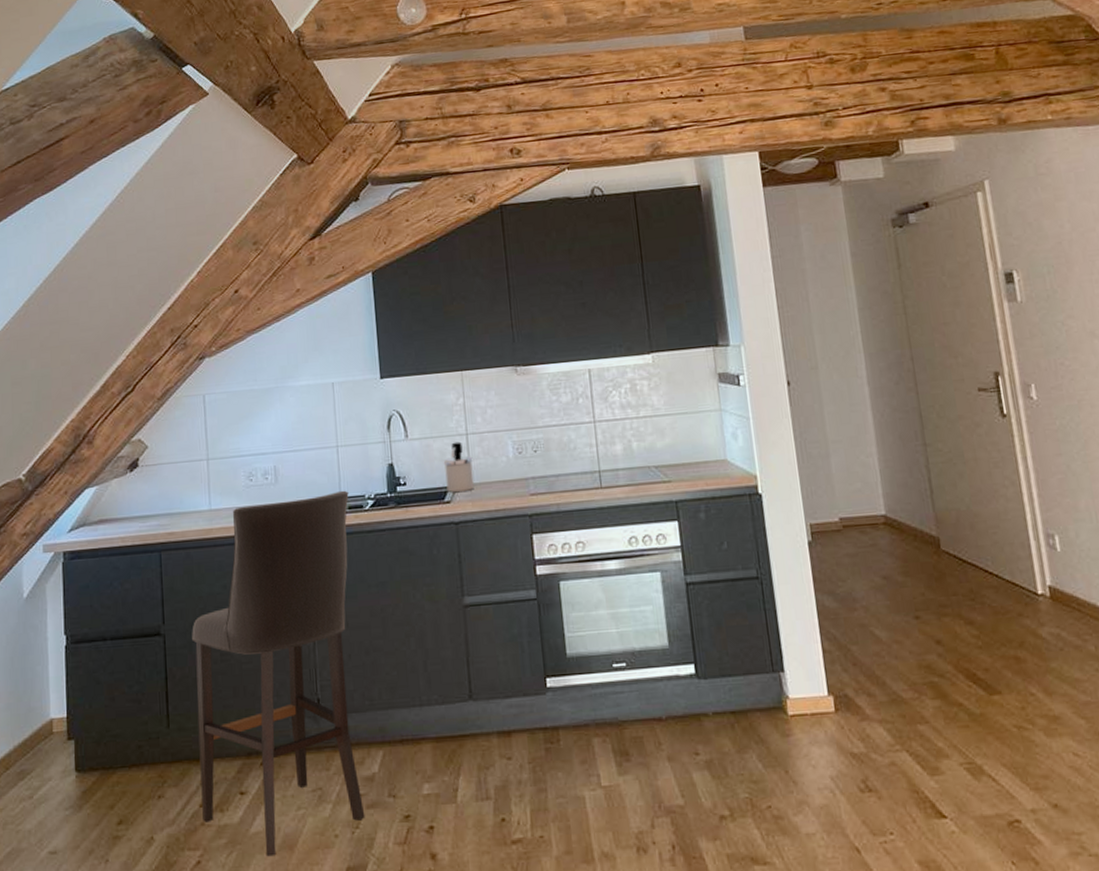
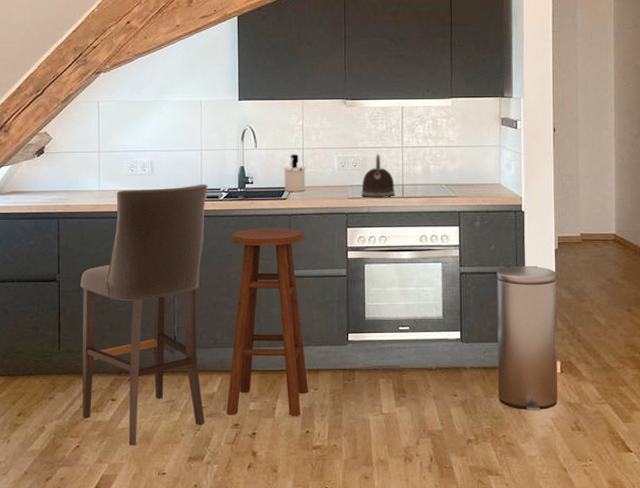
bar stool: none [383,540,501,804] -> present [226,228,309,416]
kettle: none [545,433,592,493] -> present [360,154,396,198]
pedal bin: none [734,565,837,770] -> present [496,265,559,412]

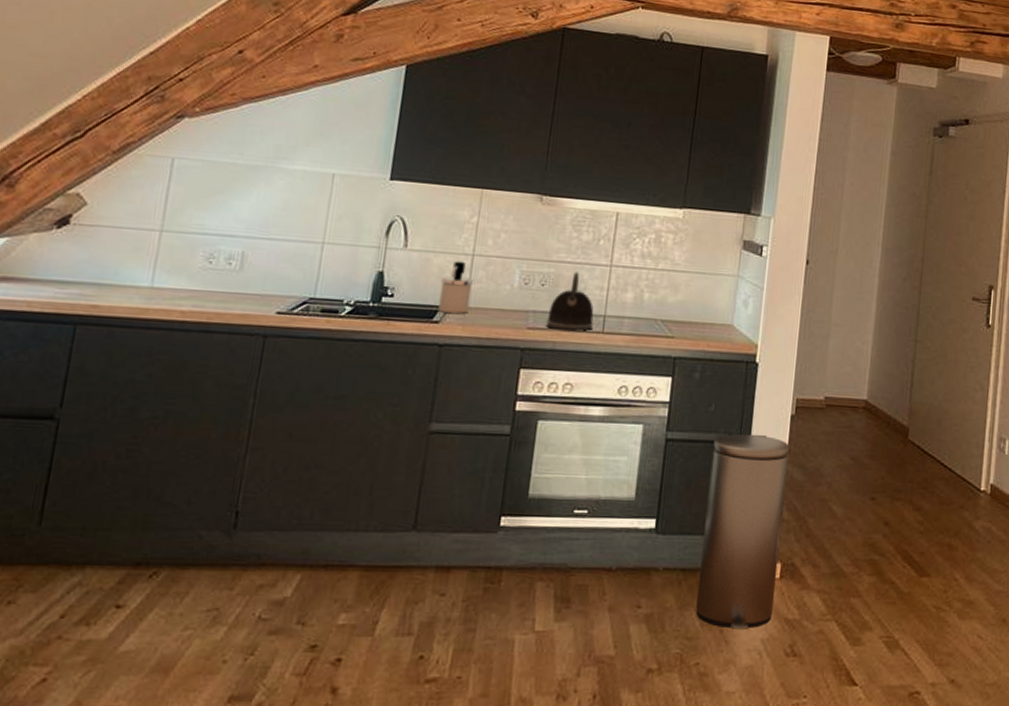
bar stool: present [80,184,208,446] -> none [60,289,325,679]
bar stool: present [226,228,309,416] -> none [300,360,458,634]

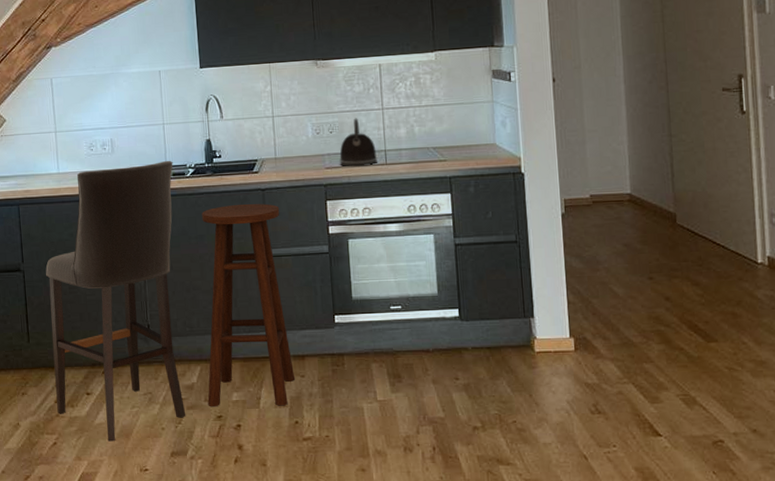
bar stool: none [60,289,325,679] -> present [45,160,186,442]
bar stool: none [300,360,458,634] -> present [202,204,296,407]
soap dispenser: present [438,261,474,315] -> none [252,122,278,165]
pedal bin: present [695,432,789,631] -> none [496,232,574,394]

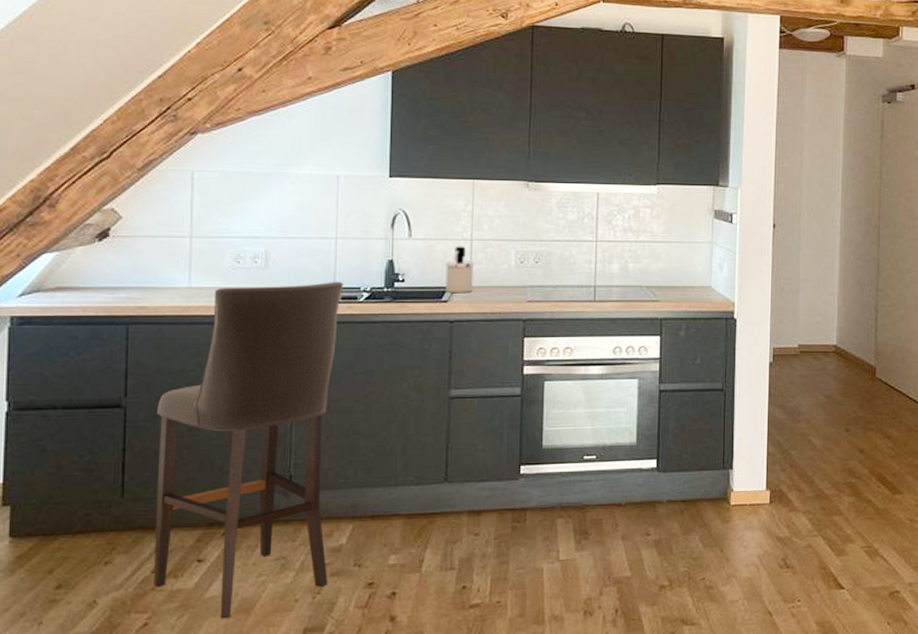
bar stool: present [202,204,296,407] -> none [357,337,469,573]
soap dispenser: none [252,122,278,165] -> present [444,246,475,294]
kettle: present [339,118,378,167] -> none [542,248,586,302]

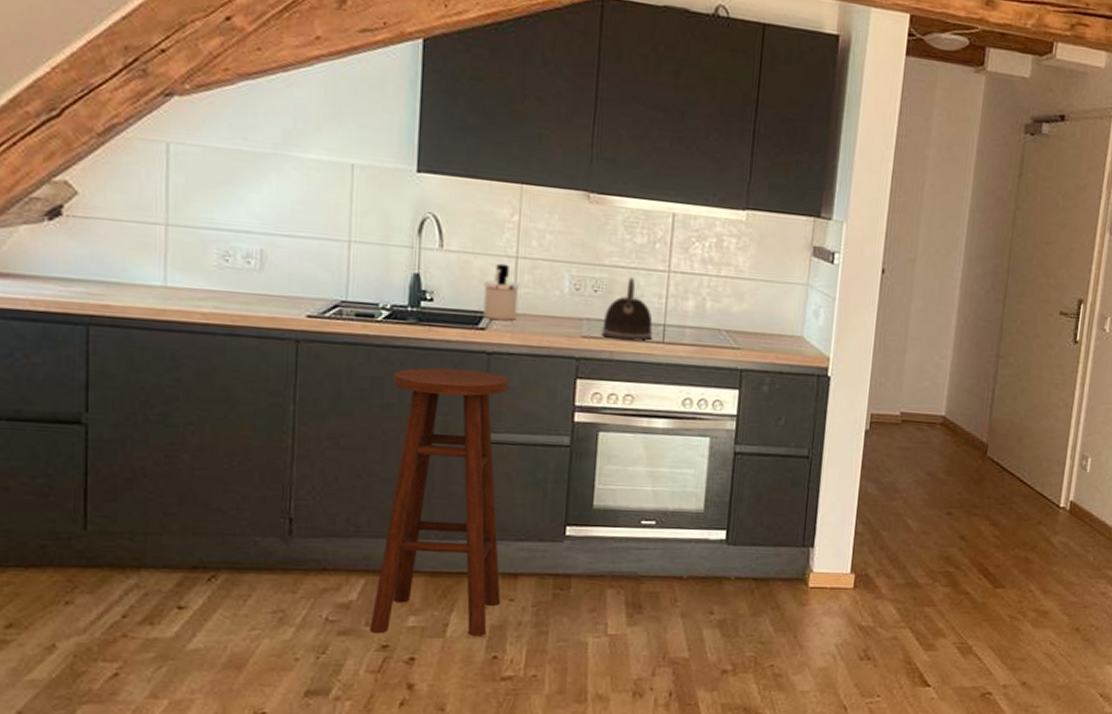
bar stool: present [154,281,344,619] -> none [125,290,358,674]
bar stool: none [357,337,469,573] -> present [370,367,510,636]
kettle: none [542,248,586,302] -> present [601,277,654,342]

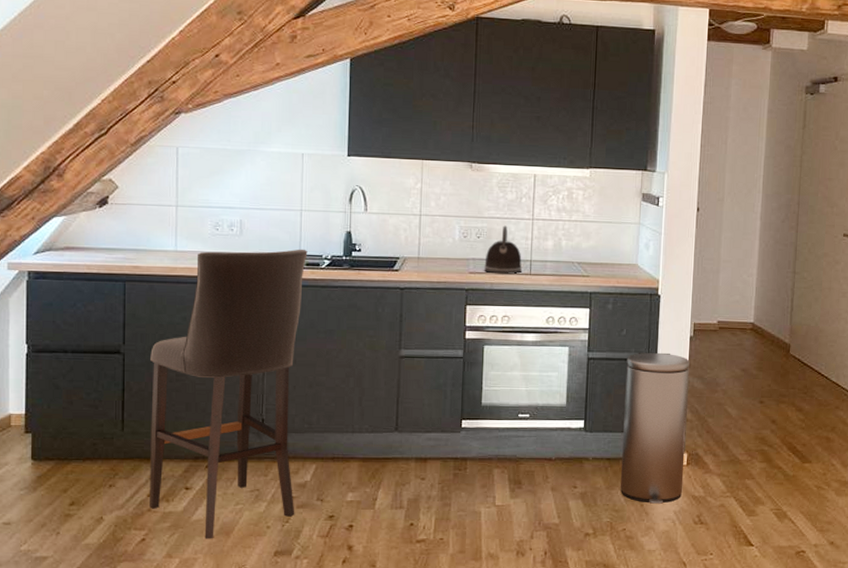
bar stool: none [125,290,358,674] -> present [150,249,308,539]
bar stool: present [370,367,510,636] -> none [320,301,417,508]
soap dispenser: present [483,263,520,321] -> none [396,220,423,264]
pedal bin: none [768,447,863,636] -> present [620,352,690,505]

